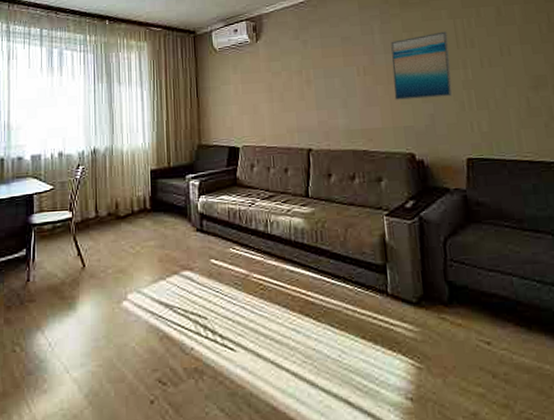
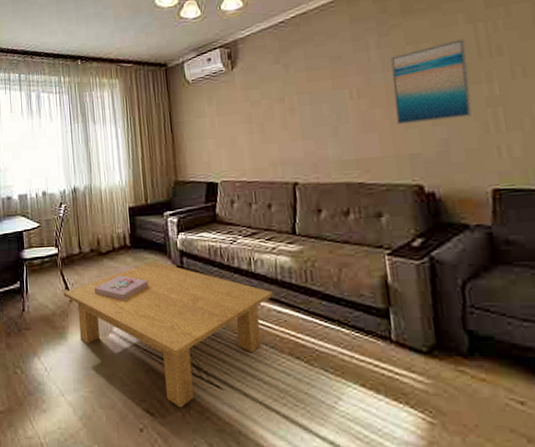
coffee table: none [75,224,287,375] -> present [63,260,273,408]
decorative box: none [109,239,168,265] -> present [93,275,149,300]

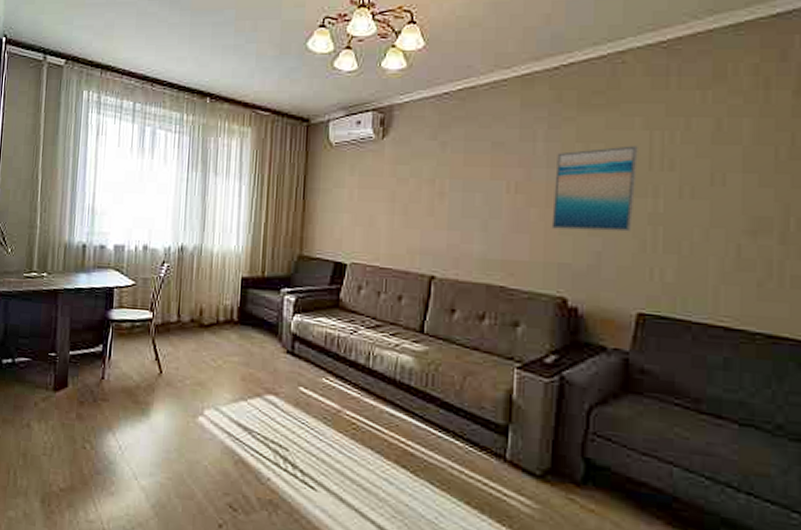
coffee table: present [63,260,273,408] -> none [152,341,388,507]
decorative box: present [93,275,149,300] -> none [188,353,253,381]

